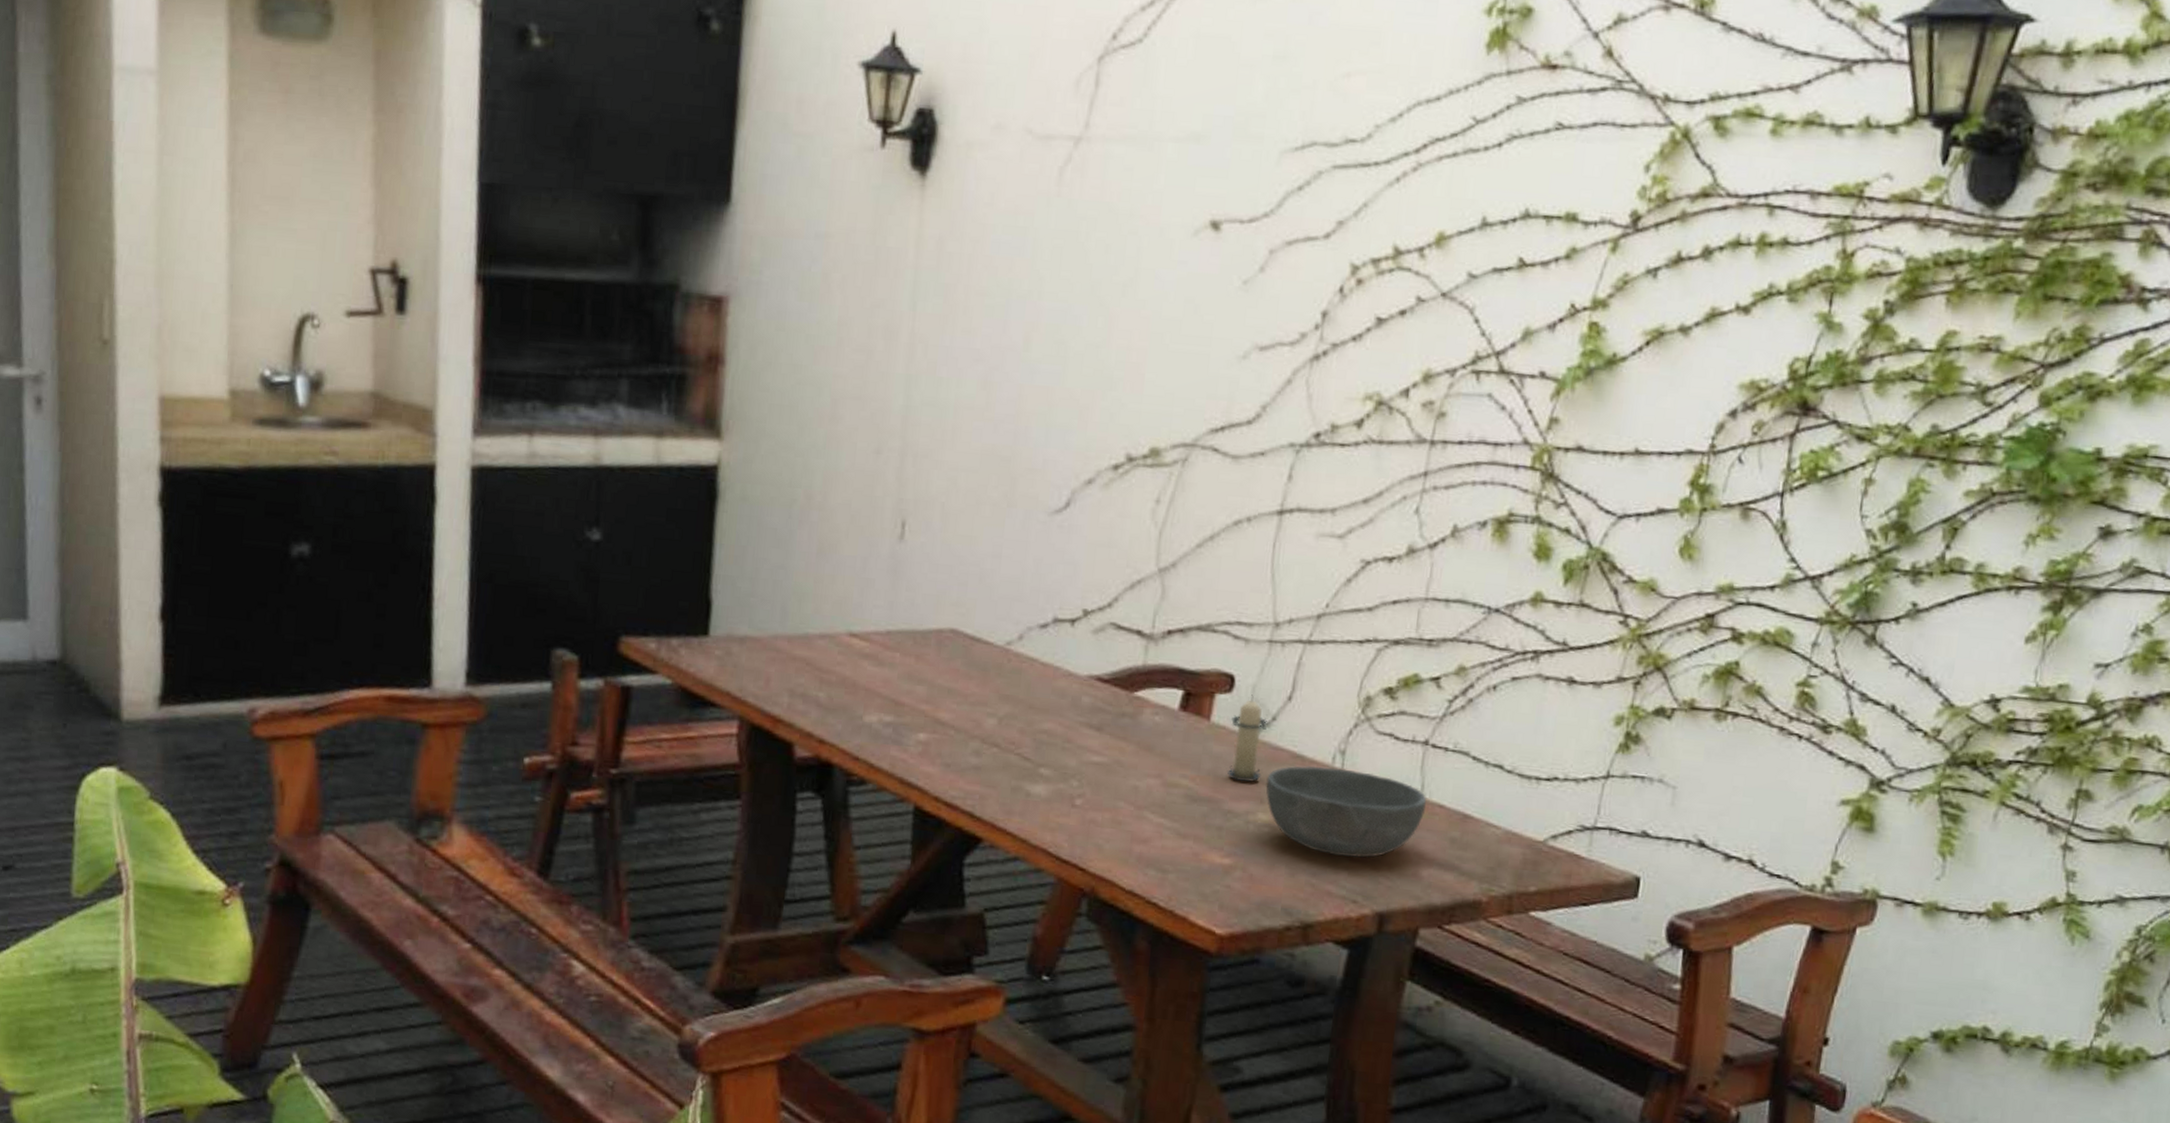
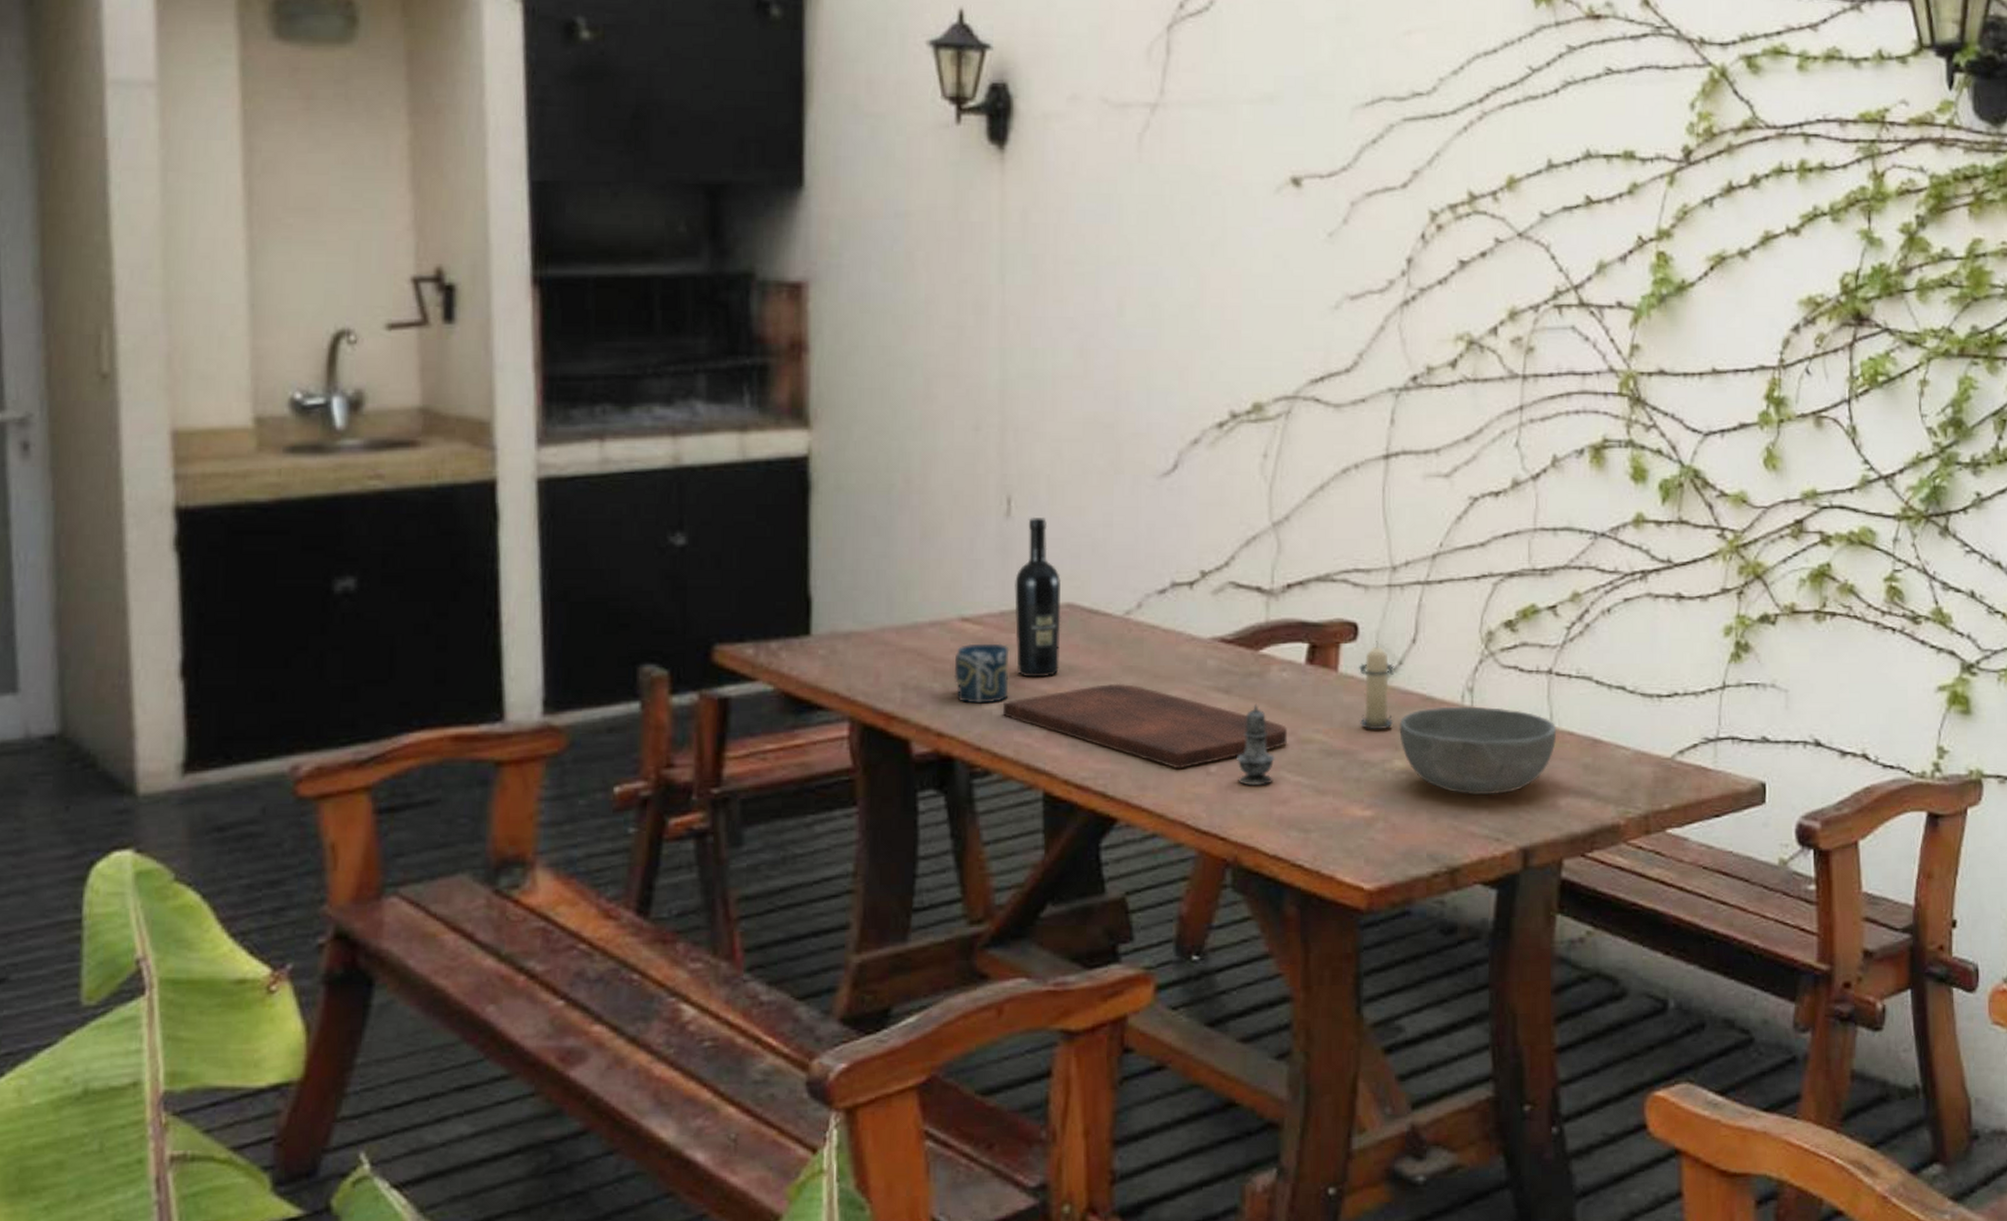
cup: none [838,658,893,717] -> present [954,643,1010,704]
cutting board: none [882,709,1154,799] -> present [1002,683,1287,770]
wine bottle: none [899,543,947,697] -> present [1014,518,1061,678]
salt shaker: none [1102,743,1140,823] -> present [1237,703,1275,786]

